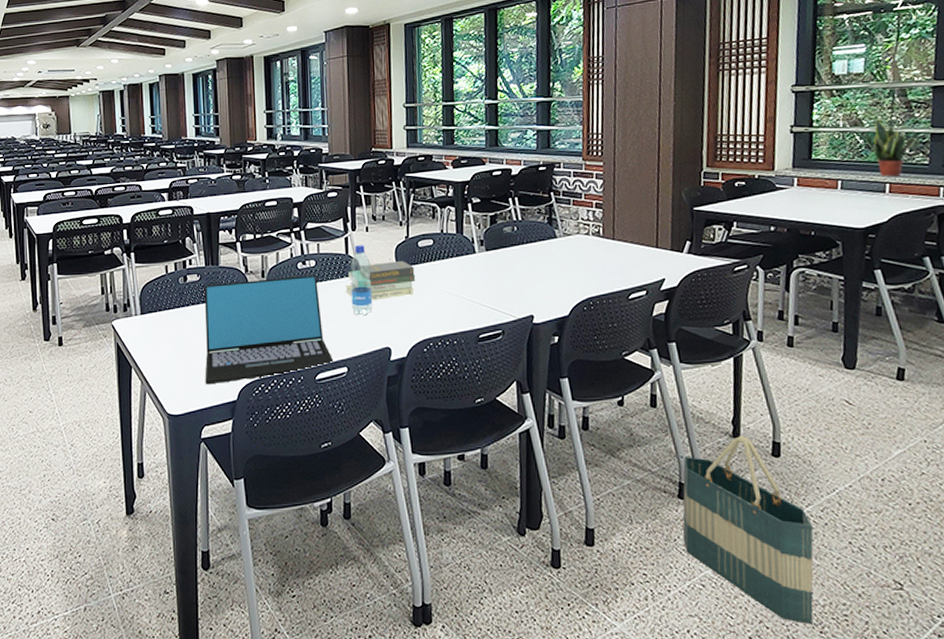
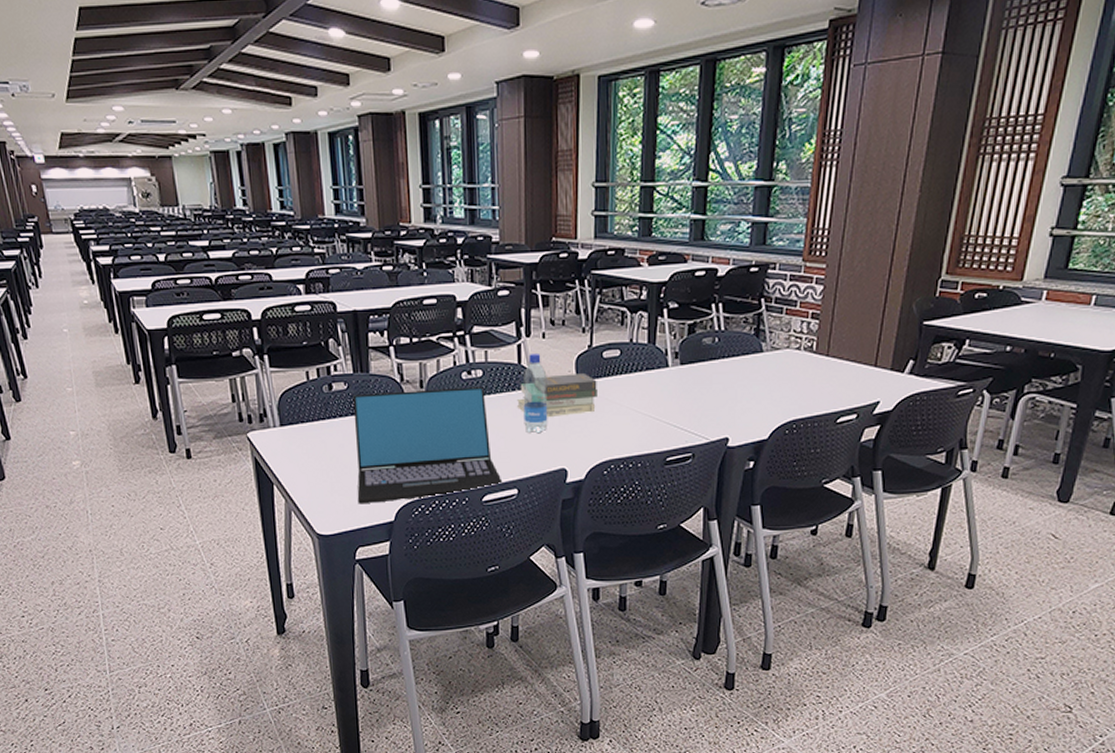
tote bag: present [682,435,814,625] -> none [861,566,994,743]

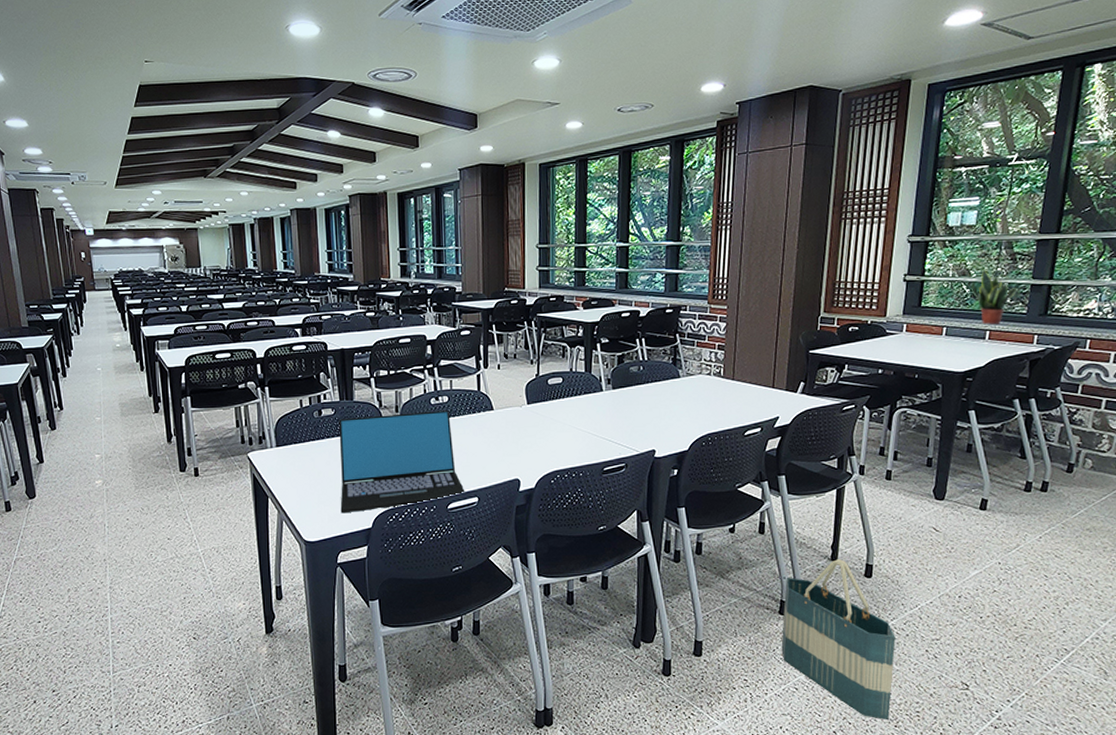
books: present [517,372,597,416] -> none [477,397,544,434]
bottle: present [522,352,548,434] -> none [481,381,503,449]
tote bag: none [861,566,994,743] -> present [781,558,896,721]

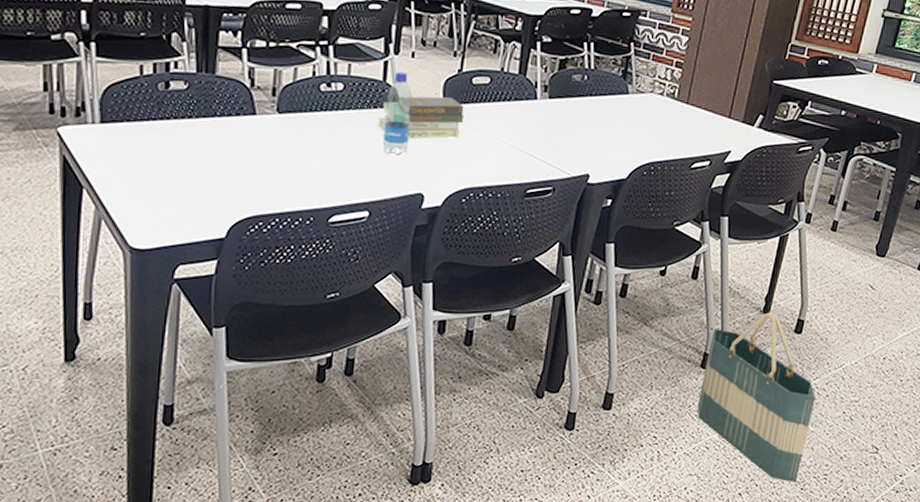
laptop: present [338,411,466,514] -> none [184,96,355,217]
books: none [477,397,544,434] -> present [378,96,464,139]
bottle: none [481,381,503,449] -> present [382,71,413,155]

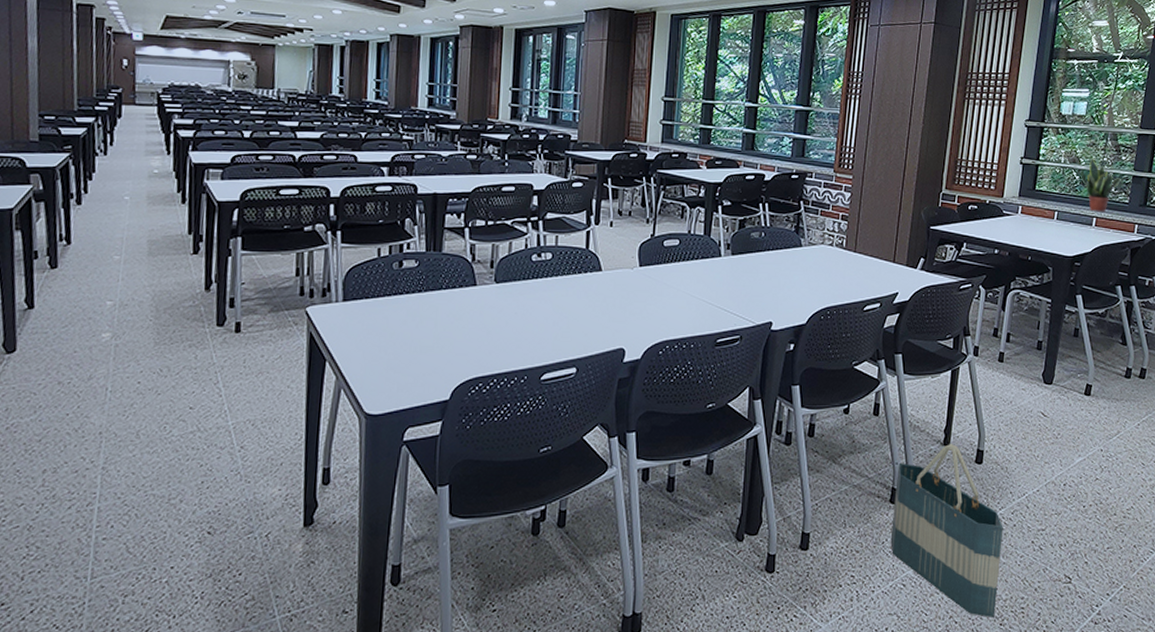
books: present [378,96,464,139] -> none [582,259,657,298]
bottle: present [382,71,413,155] -> none [587,239,612,315]

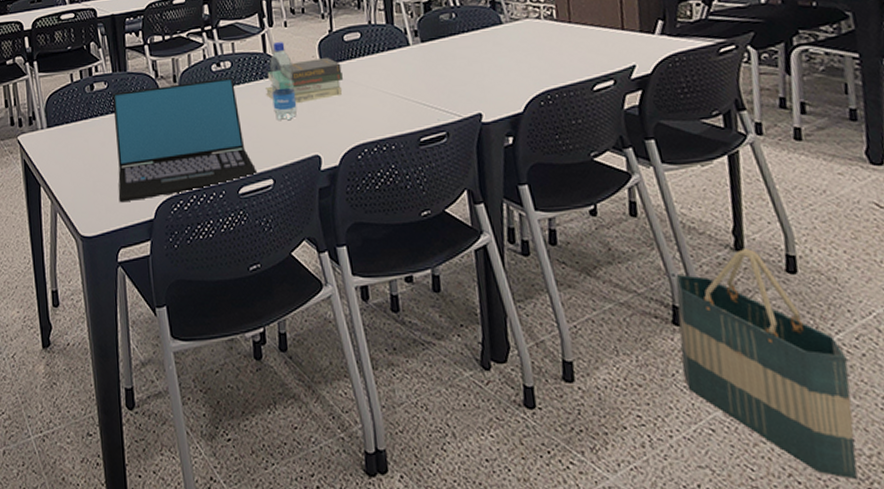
laptop: none [413,269,564,382] -> present [112,78,259,203]
books: none [582,259,657,298] -> present [266,57,343,103]
bottle: none [587,239,612,315] -> present [269,41,298,121]

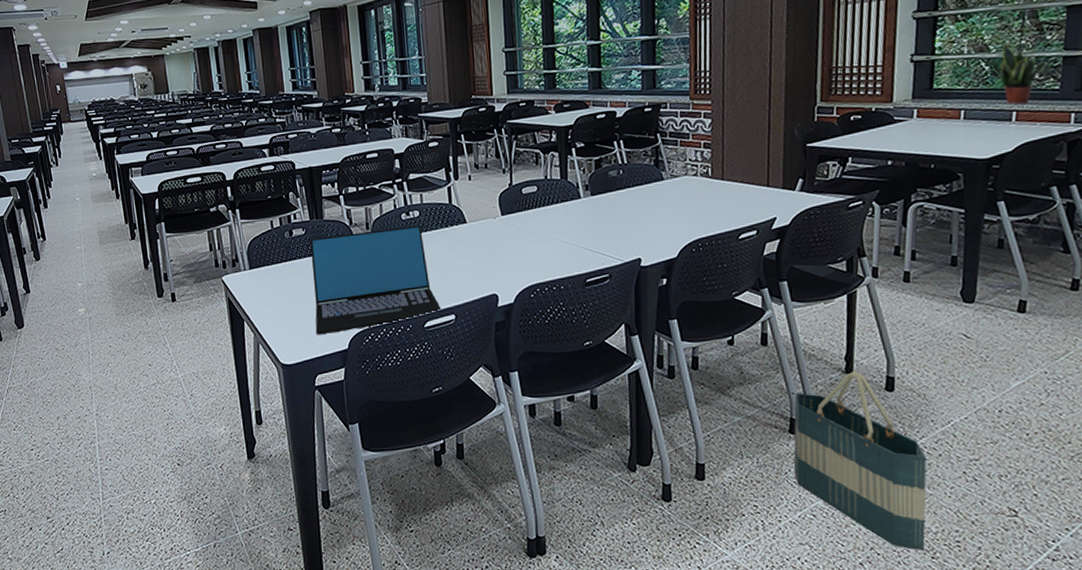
books: present [266,57,343,103] -> none [450,207,520,248]
bottle: present [269,41,298,121] -> none [454,193,479,264]

